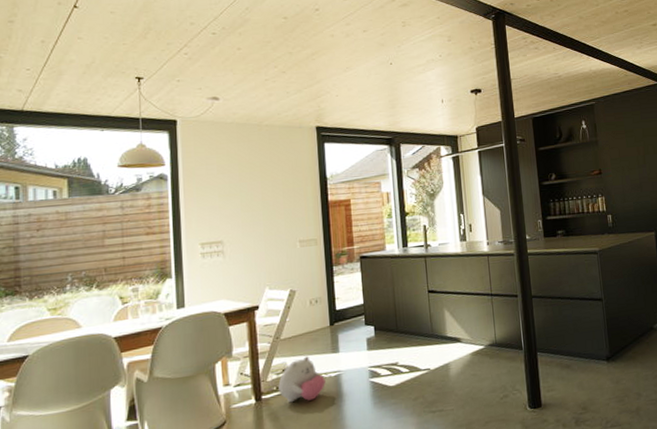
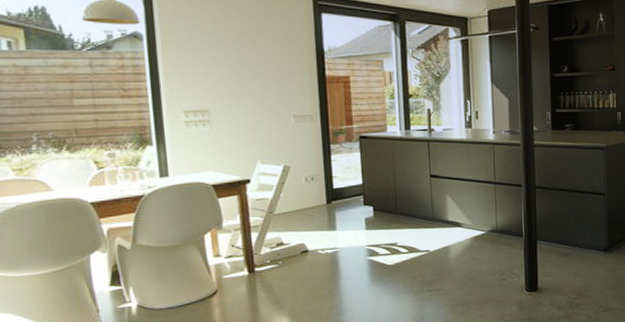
plush toy: present [278,356,326,403] -> none [272,232,322,276]

